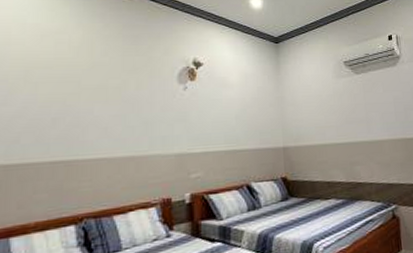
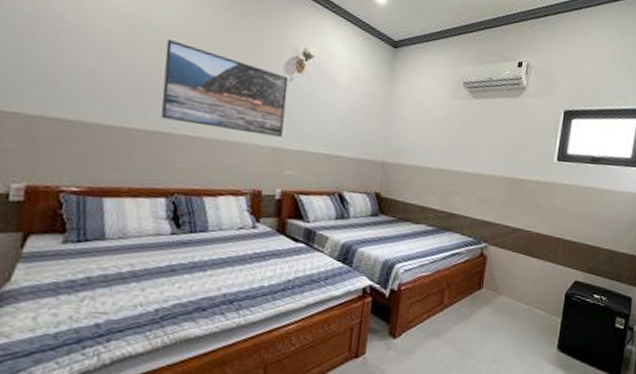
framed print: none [61,73,184,148] -> present [161,40,289,137]

